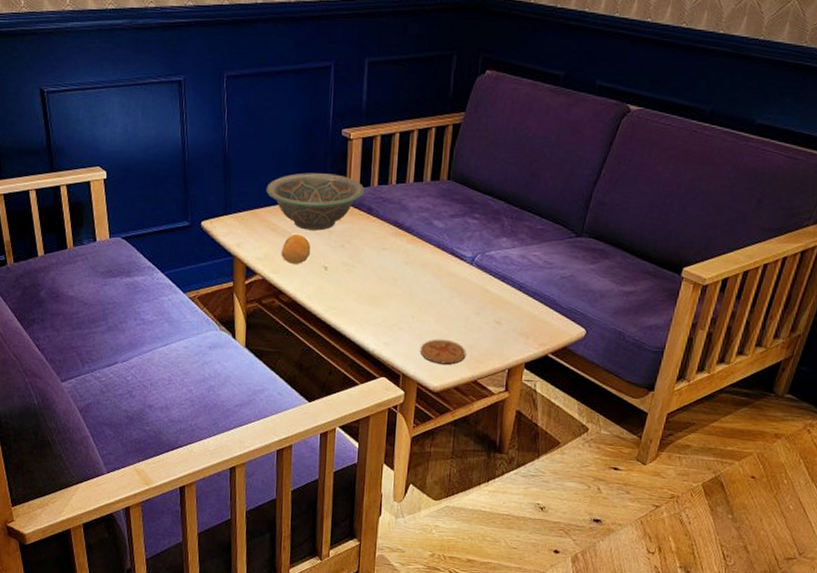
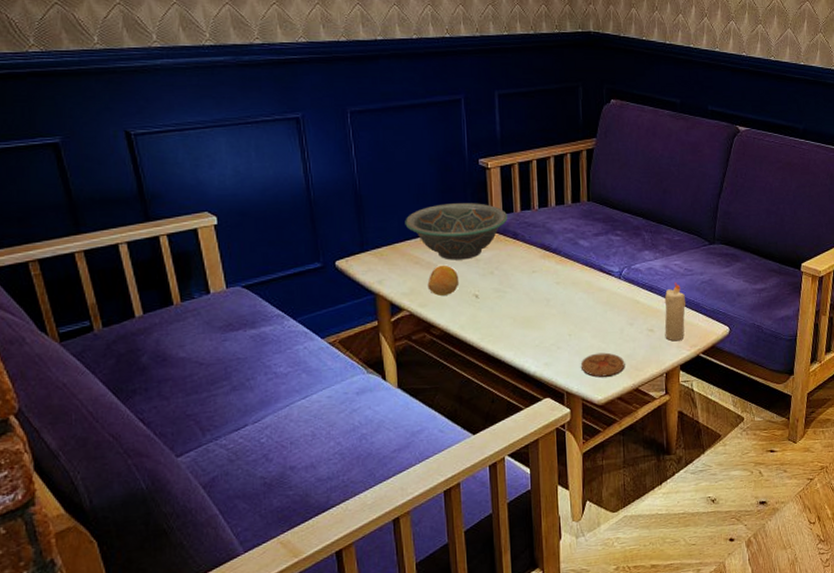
candle: none [512,275,541,337] -> present [664,283,686,341]

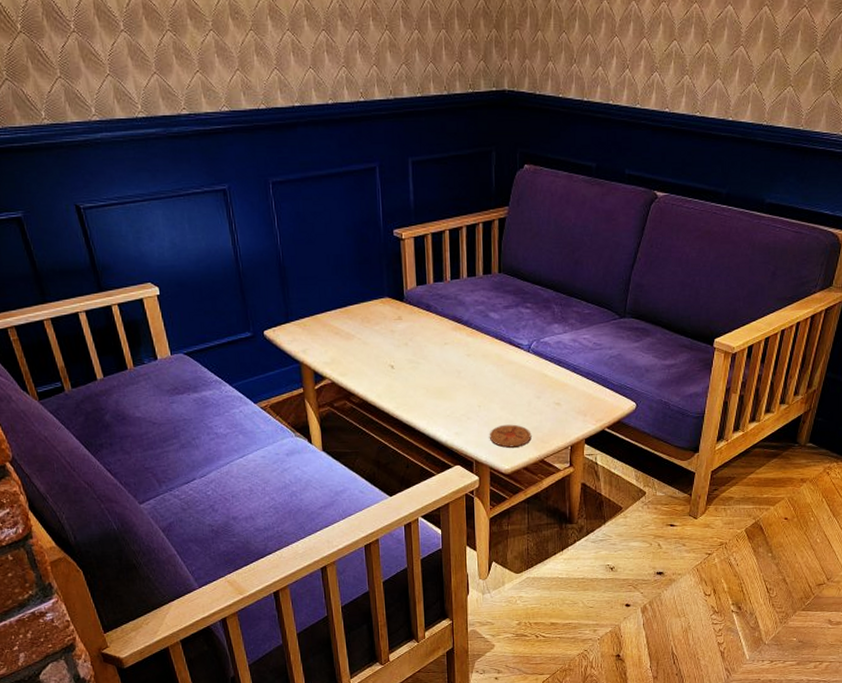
decorative bowl: present [405,203,508,260] -> none [325,274,422,331]
fruit: present [427,265,460,296] -> none [347,335,376,365]
candle: present [664,283,686,341] -> none [571,357,594,415]

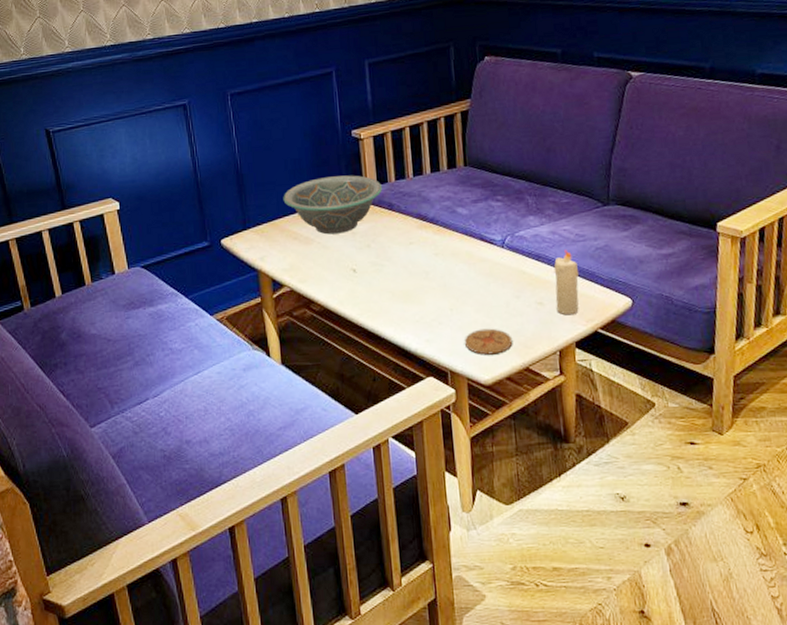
decorative bowl: none [325,274,422,331] -> present [283,175,383,235]
candle: none [571,357,594,415] -> present [553,250,580,316]

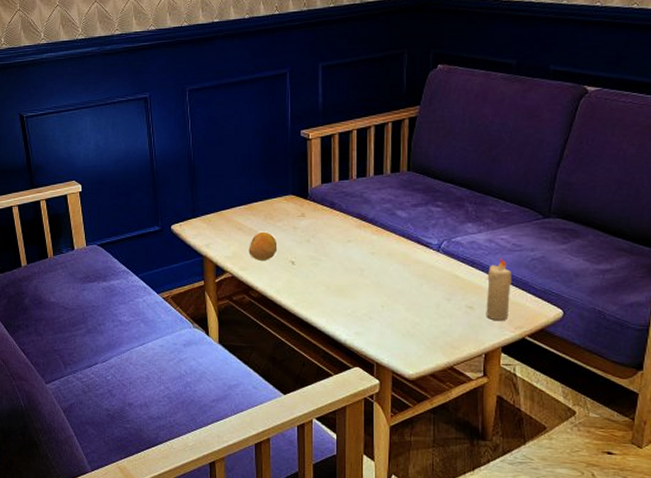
decorative bowl: present [283,175,383,235] -> none [231,173,326,228]
fruit: none [306,239,337,271] -> present [248,231,278,260]
coaster: present [464,328,513,355] -> none [392,327,440,352]

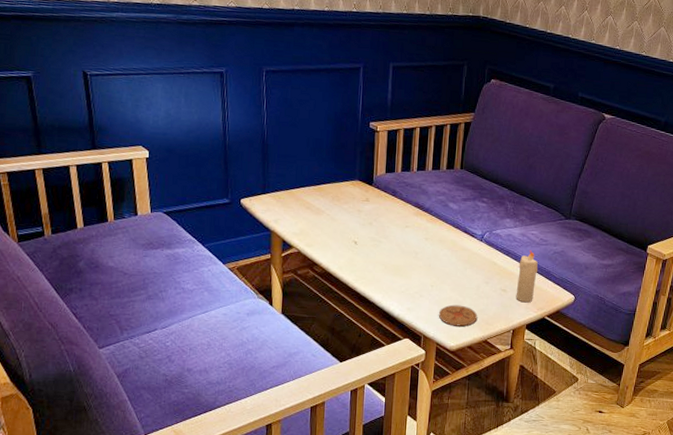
fruit: present [248,231,278,260] -> none [315,212,343,239]
coaster: none [392,327,440,352] -> present [438,304,478,327]

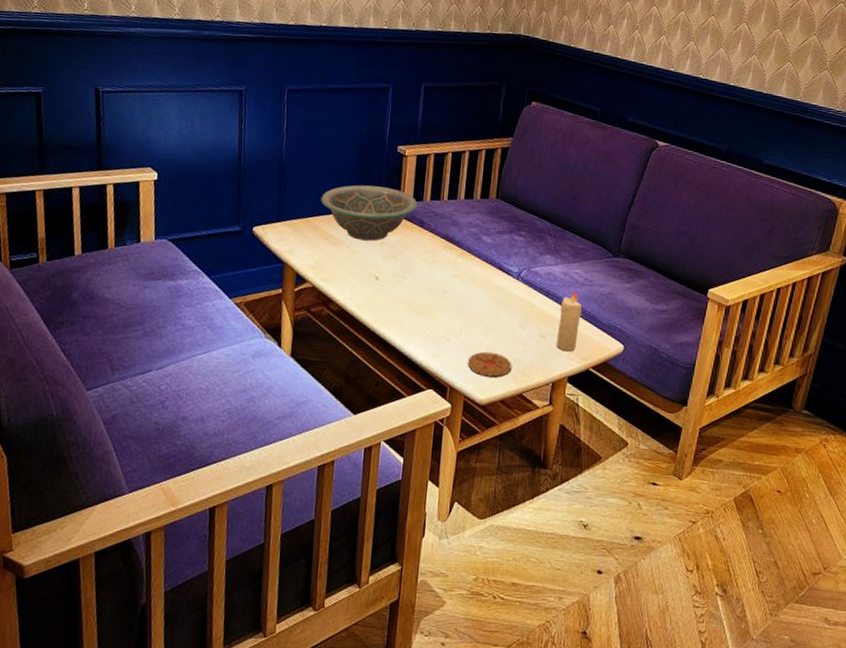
decorative bowl: none [301,158,390,210] -> present [321,184,418,241]

